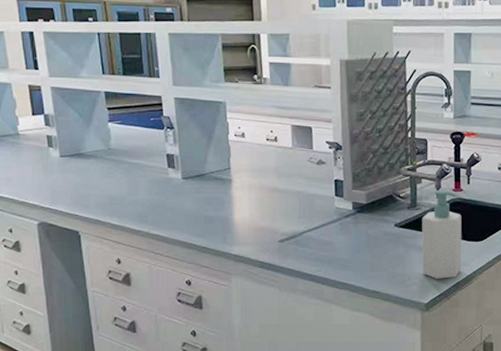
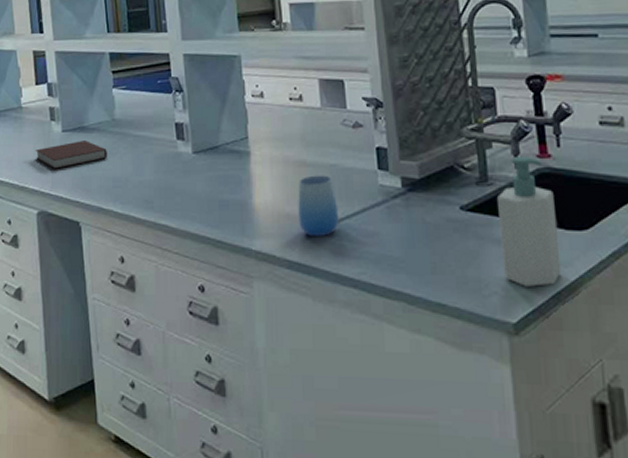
notebook: none [33,165,104,188] -> present [35,140,107,169]
cup: none [270,199,303,244] -> present [297,175,339,236]

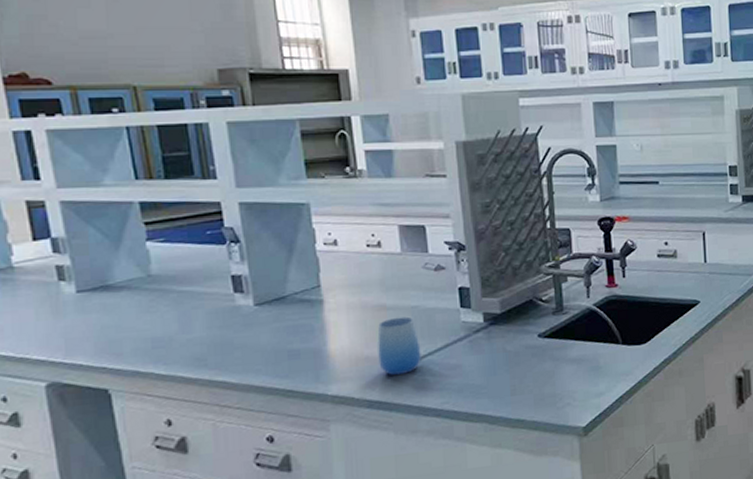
notebook: present [35,140,107,169] -> none [37,300,143,335]
soap bottle: present [498,155,562,287] -> none [571,286,624,396]

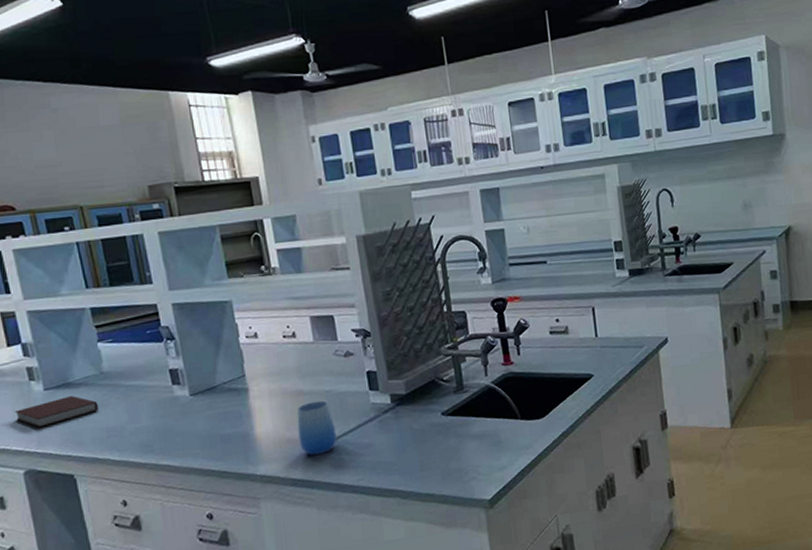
notebook: none [37,300,143,335] -> present [14,396,98,428]

